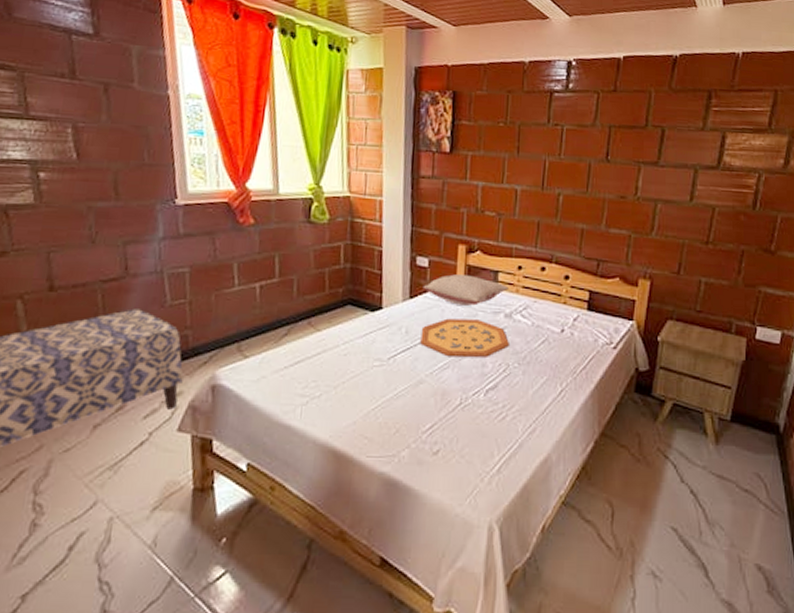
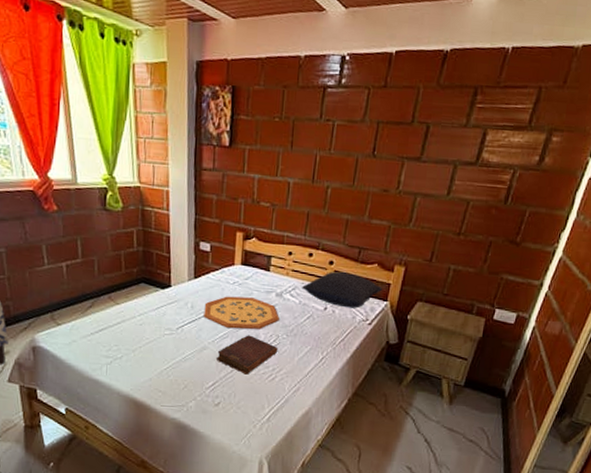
pillow: present [423,274,509,307] -> none [205,258,280,286]
diary: none [434,364,509,414] -> present [215,335,278,375]
pillow: none [533,286,627,330] -> present [301,271,383,308]

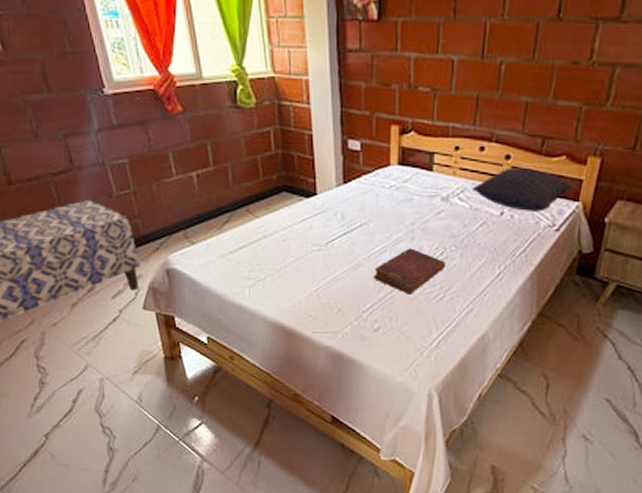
decorative tray: present [204,296,279,330] -> none [357,203,446,242]

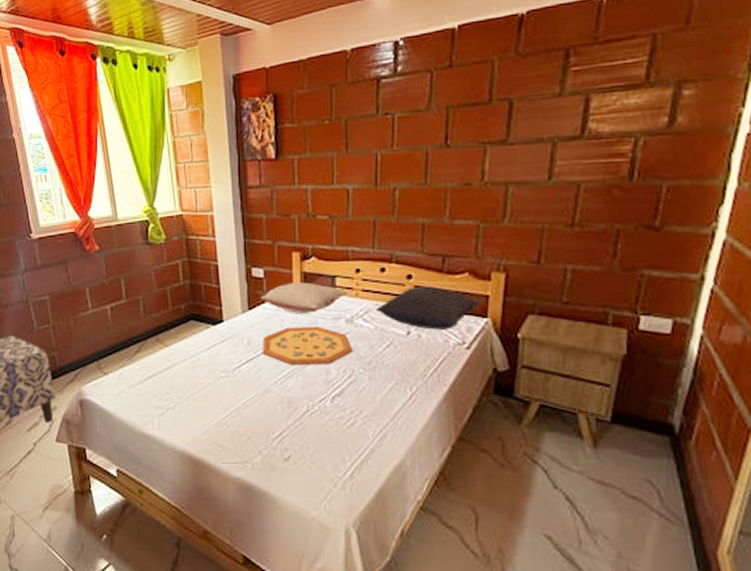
pillow: none [356,157,445,191] -> present [260,282,347,315]
decorative tray: none [357,203,446,242] -> present [262,327,352,366]
diary: present [372,248,446,295] -> none [280,372,355,420]

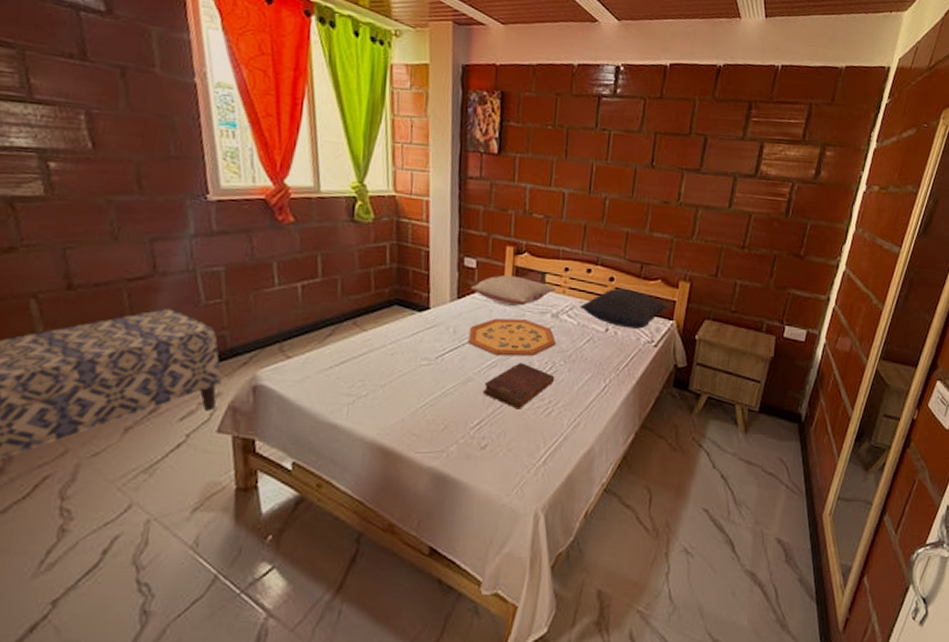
diary: none [280,372,355,420] -> present [482,363,555,409]

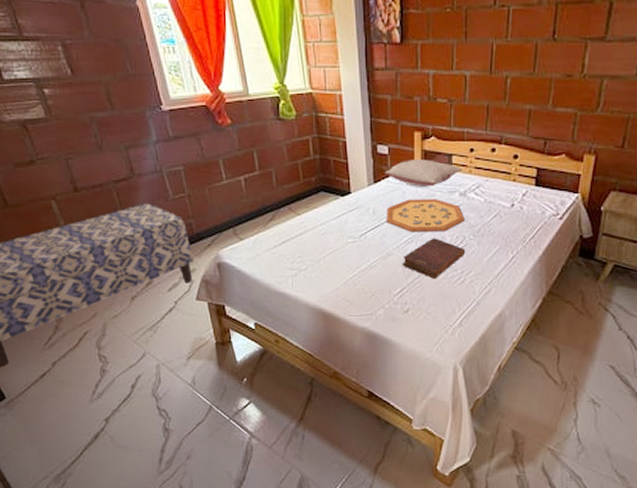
pillow: present [579,288,668,329] -> none [485,165,573,203]

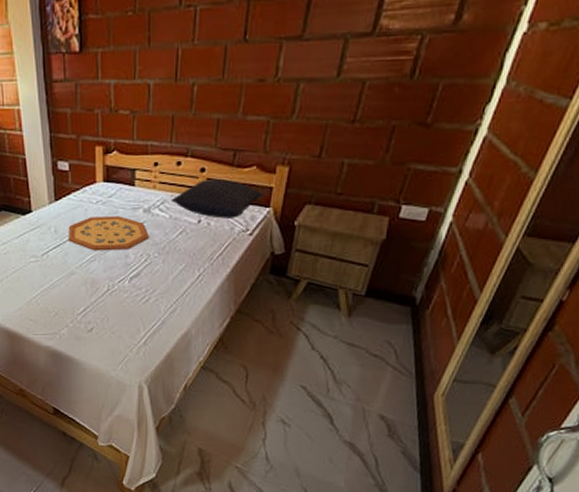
pillow: present [385,159,462,188] -> none [66,175,146,205]
diary: present [401,238,466,279] -> none [84,256,150,298]
pillow: none [485,165,573,203] -> present [170,178,264,219]

